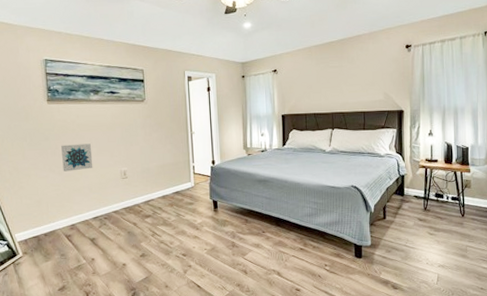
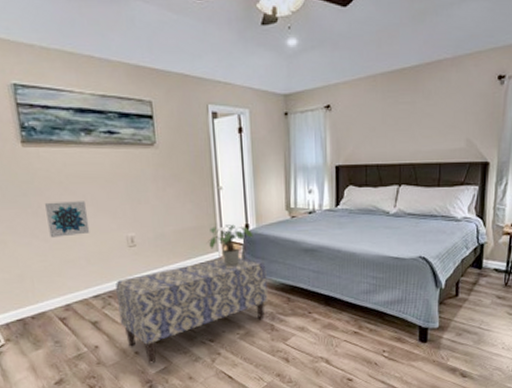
bench: none [110,187,230,274] -> present [115,257,268,364]
potted plant: none [181,161,218,194] -> present [206,224,253,267]

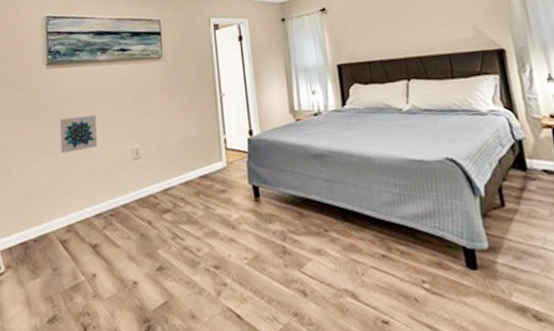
bench: present [115,257,268,364] -> none [117,167,277,298]
potted plant: present [206,224,253,267] -> none [210,131,258,177]

